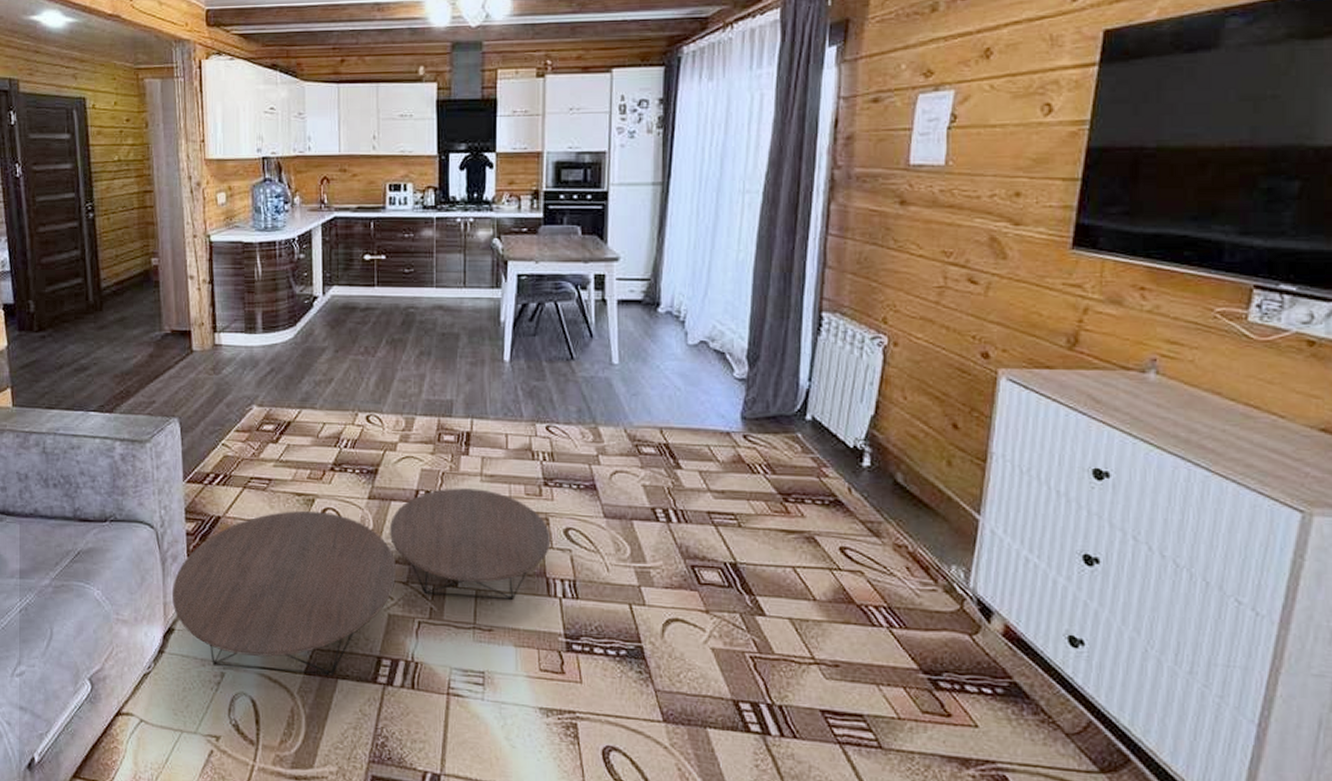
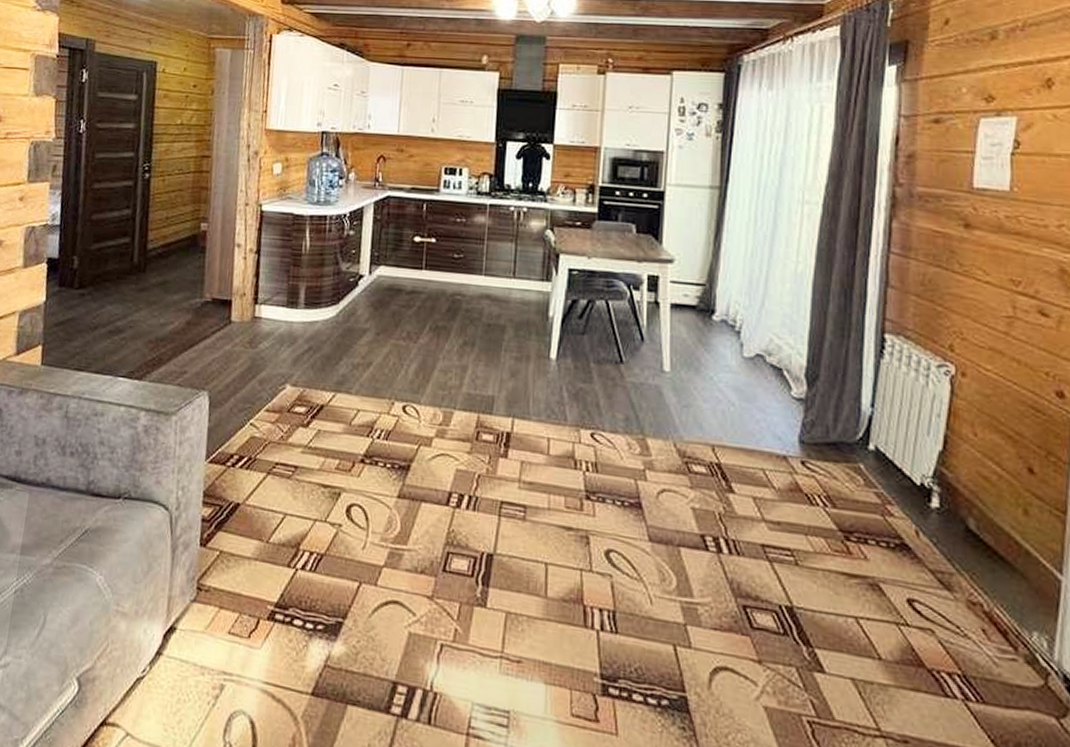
coffee table: present [172,488,551,676] -> none [178,493,591,700]

